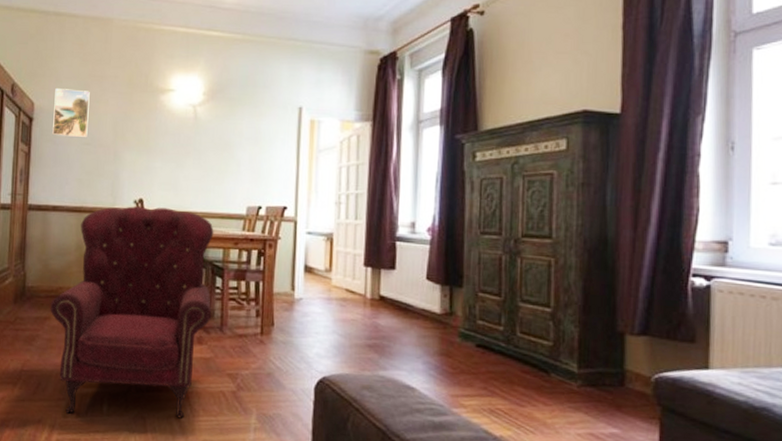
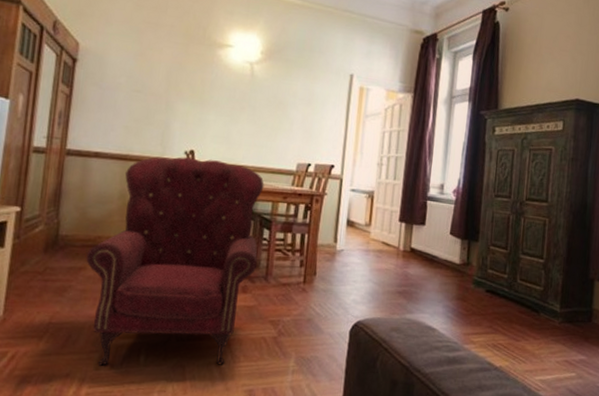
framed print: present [52,89,90,138] -> none [99,31,143,85]

